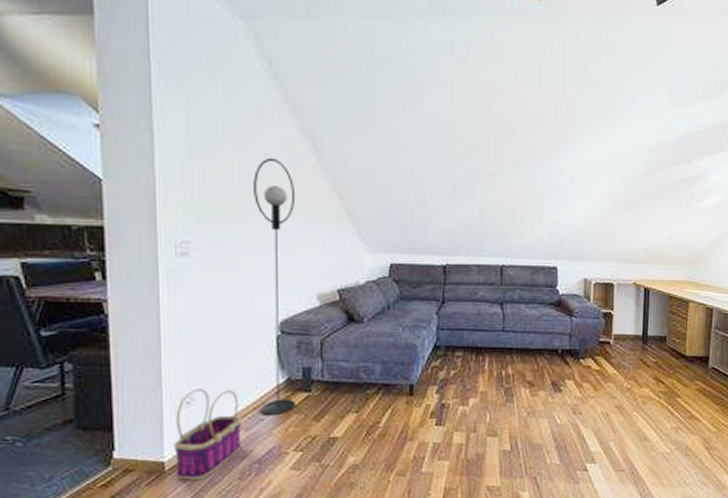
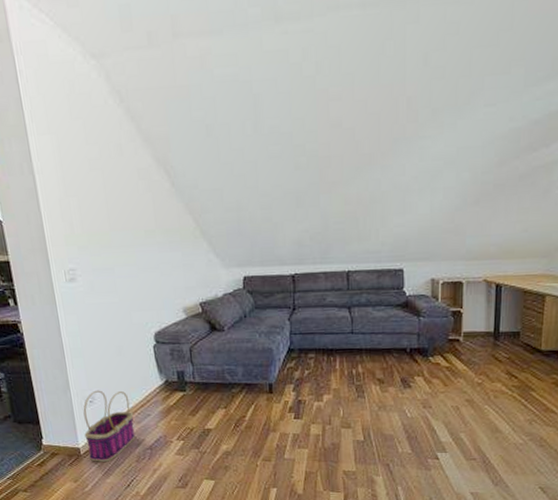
floor lamp: present [254,157,296,416] -> none [119,187,175,412]

